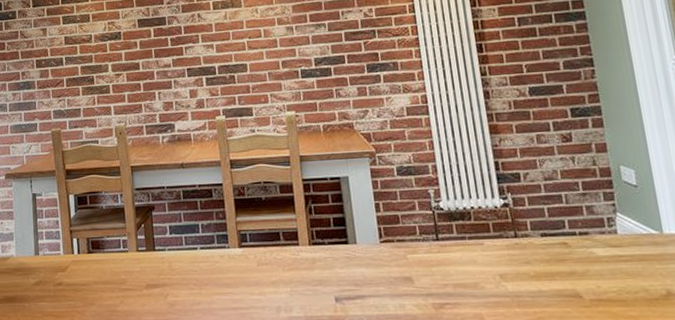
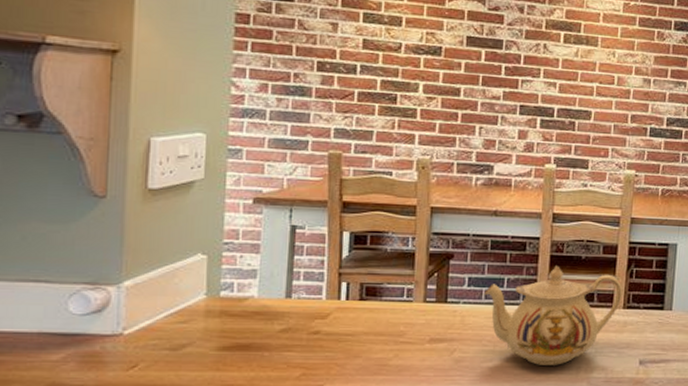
teapot: none [184,208,306,306] -> present [484,266,623,365]

